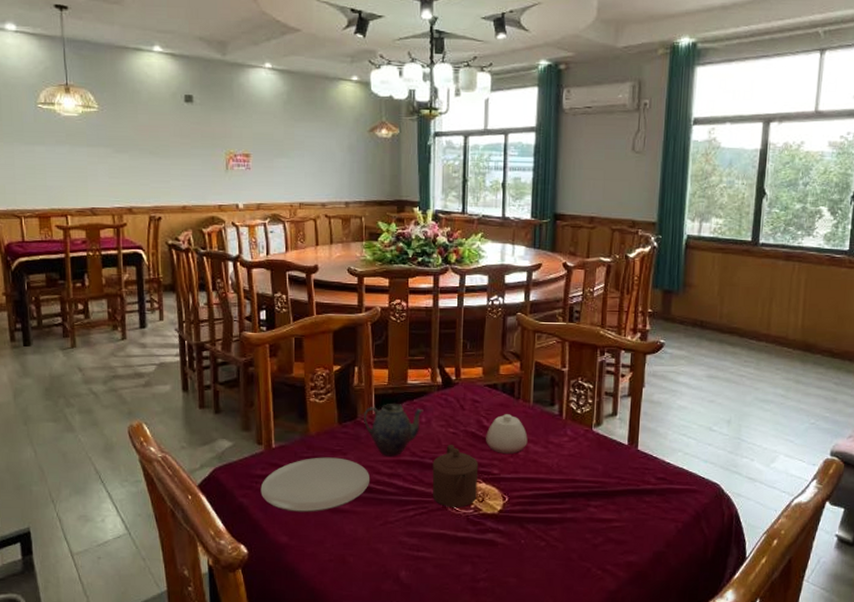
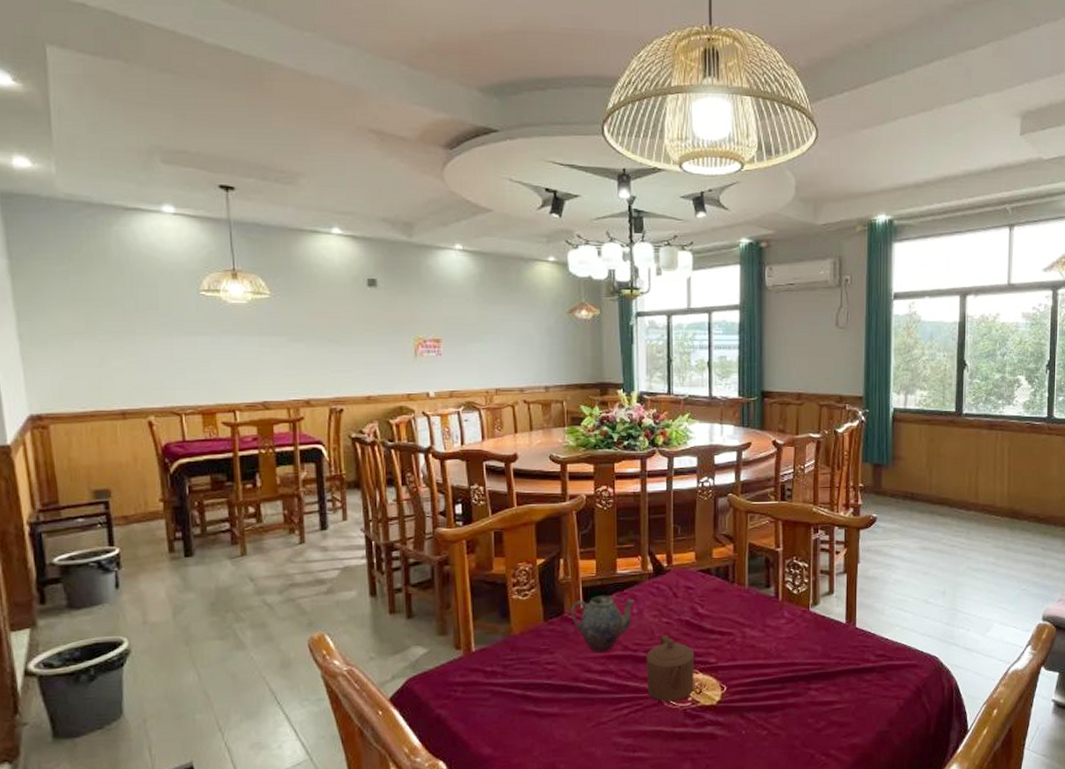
plate: present [260,457,369,513] -> none [460,657,579,721]
sugar bowl: present [486,414,528,454] -> none [701,599,744,641]

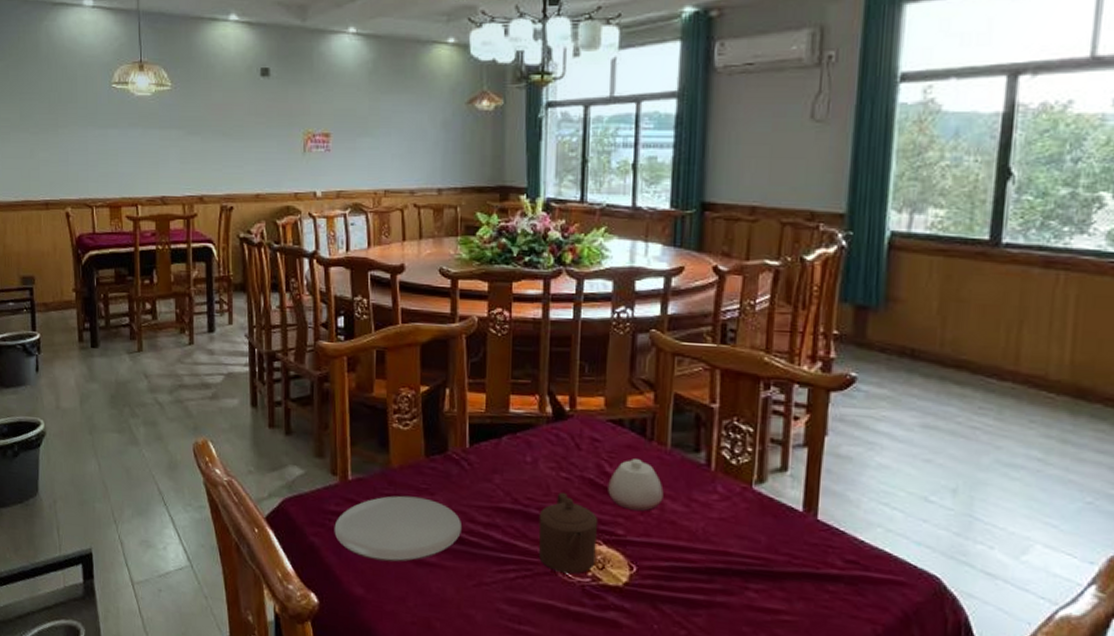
plate: none [460,657,579,721] -> present [334,495,461,563]
teapot: present [570,596,635,652] -> none [454,436,529,502]
sugar bowl: none [701,599,744,641] -> present [608,459,664,511]

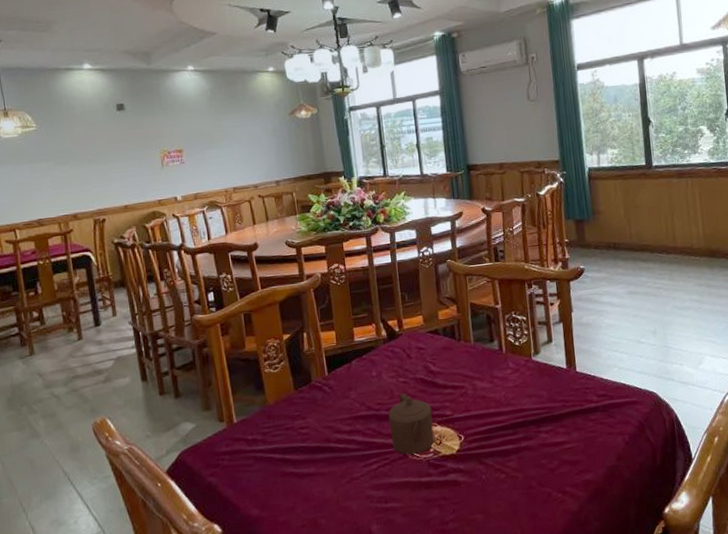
plate: present [334,495,461,563] -> none [227,422,331,484]
sugar bowl: present [608,459,664,511] -> none [434,356,475,395]

